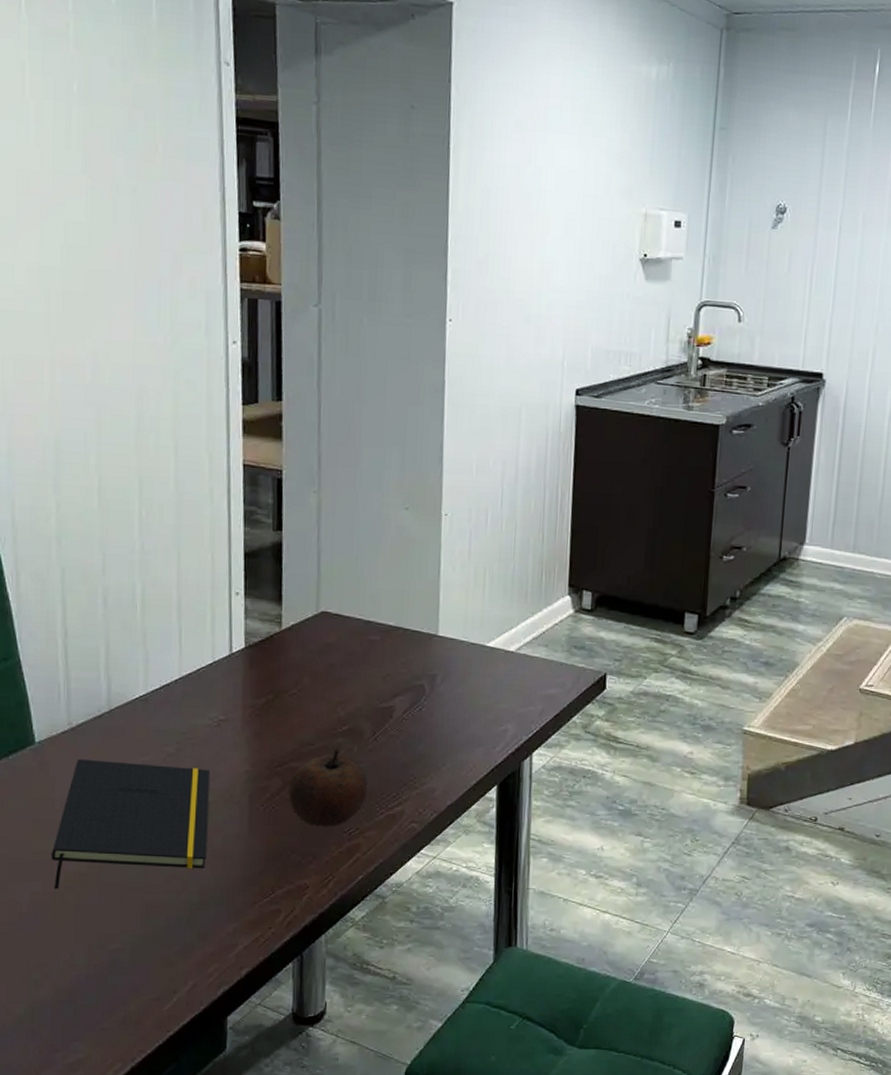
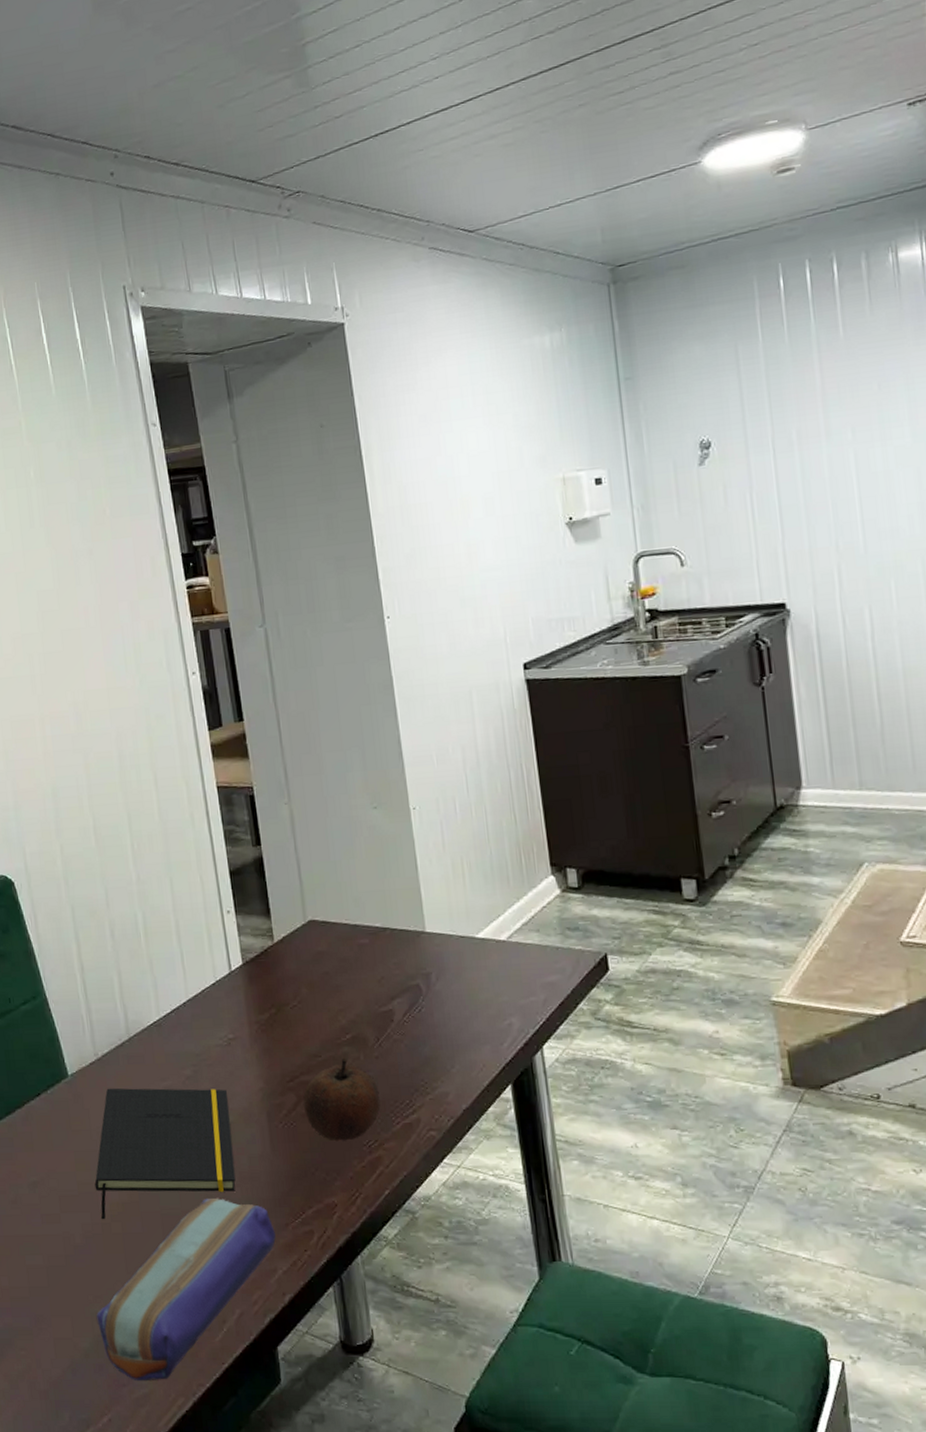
pencil case: none [36,874,241,1047] -> present [97,1199,276,1382]

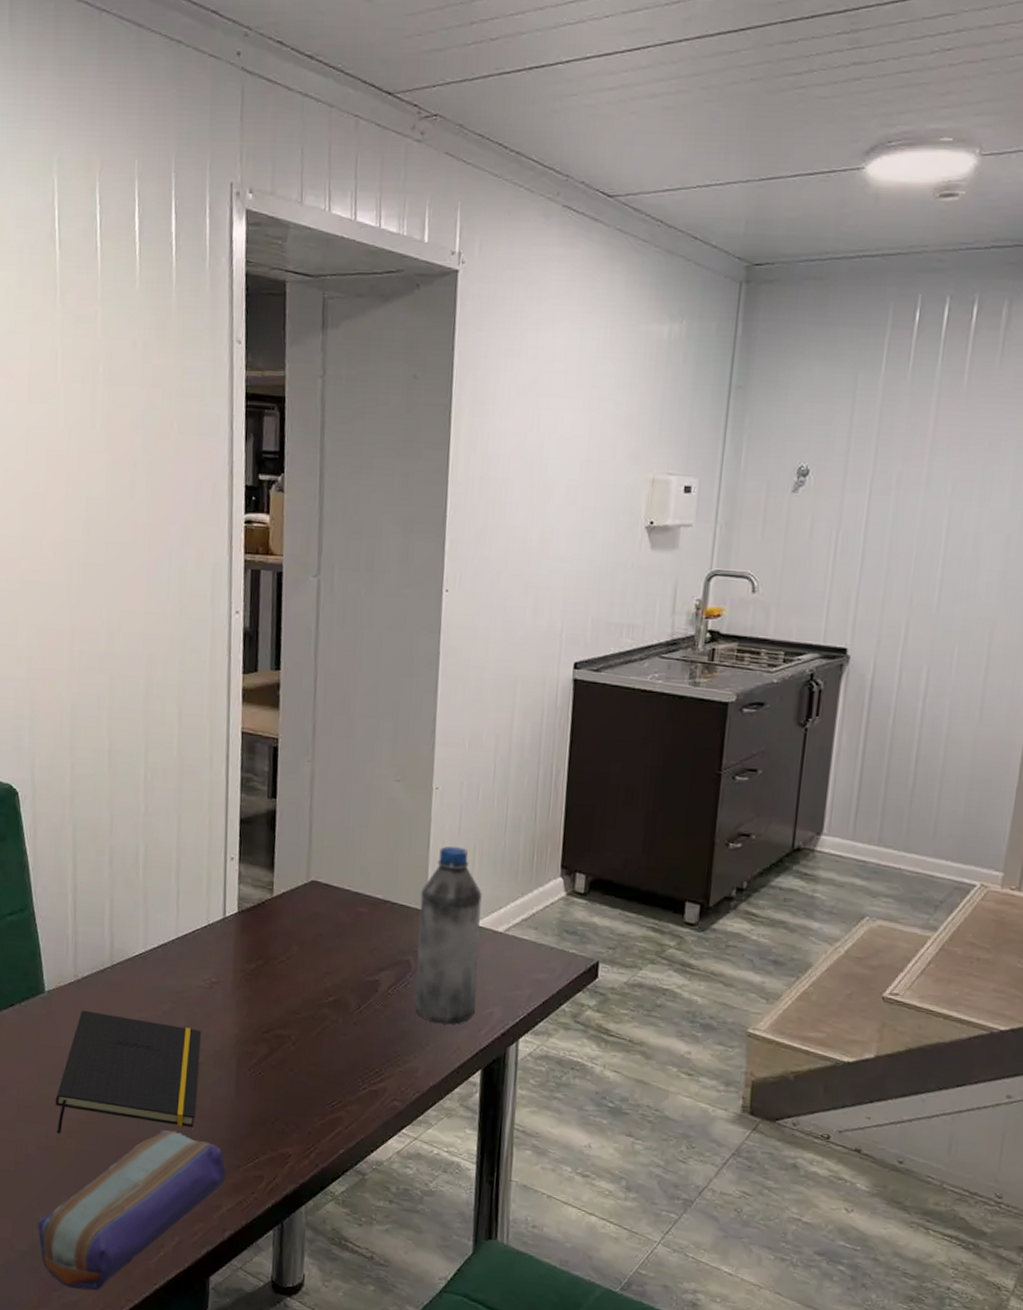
fruit: present [302,1057,381,1141] -> none [274,1018,351,1098]
water bottle: none [417,862,494,1044] -> present [415,845,482,1025]

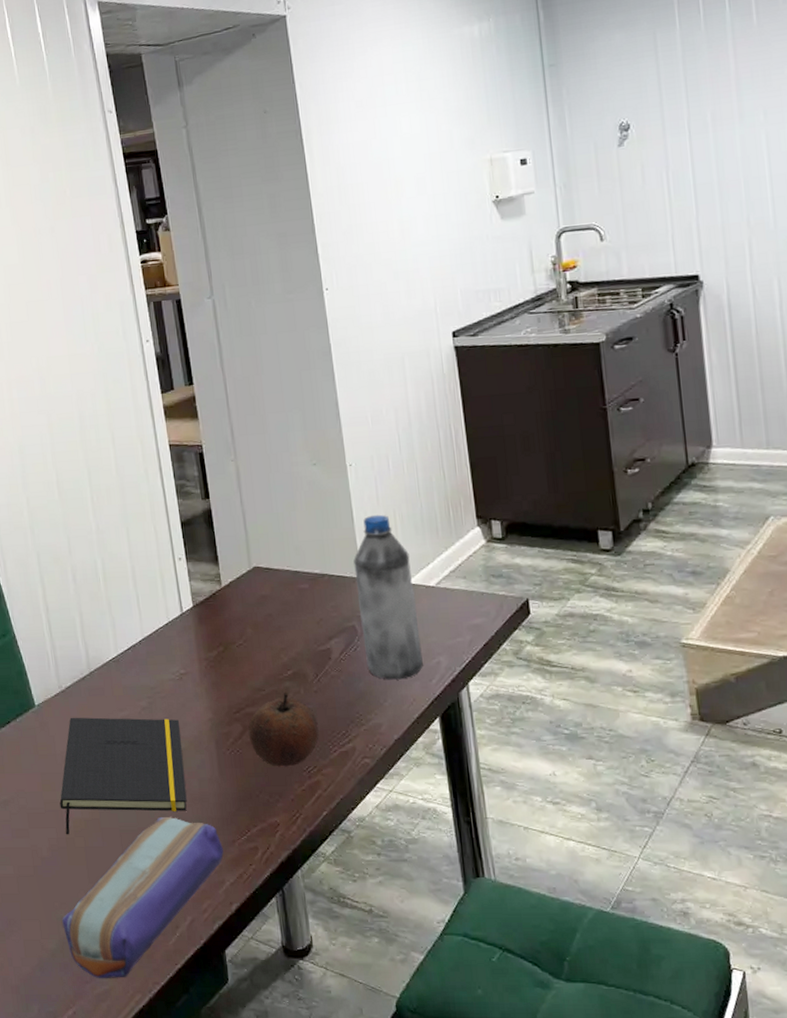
fruit: none [274,1018,351,1098] -> present [248,691,319,767]

